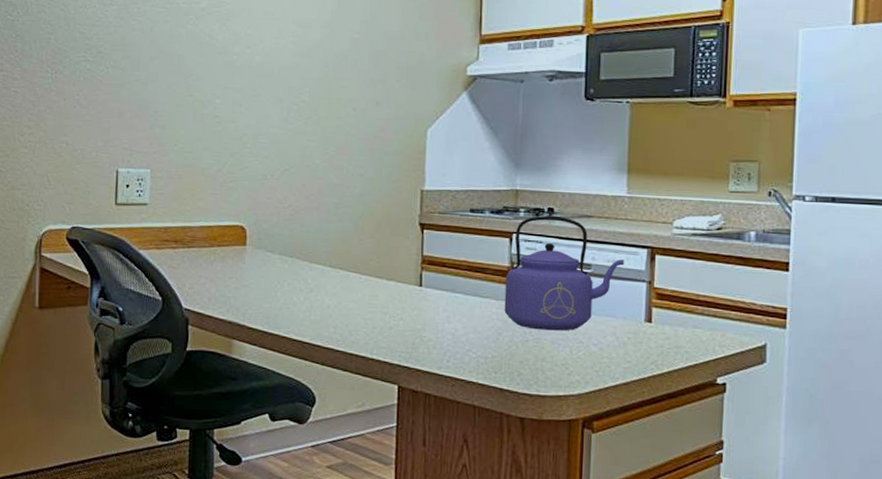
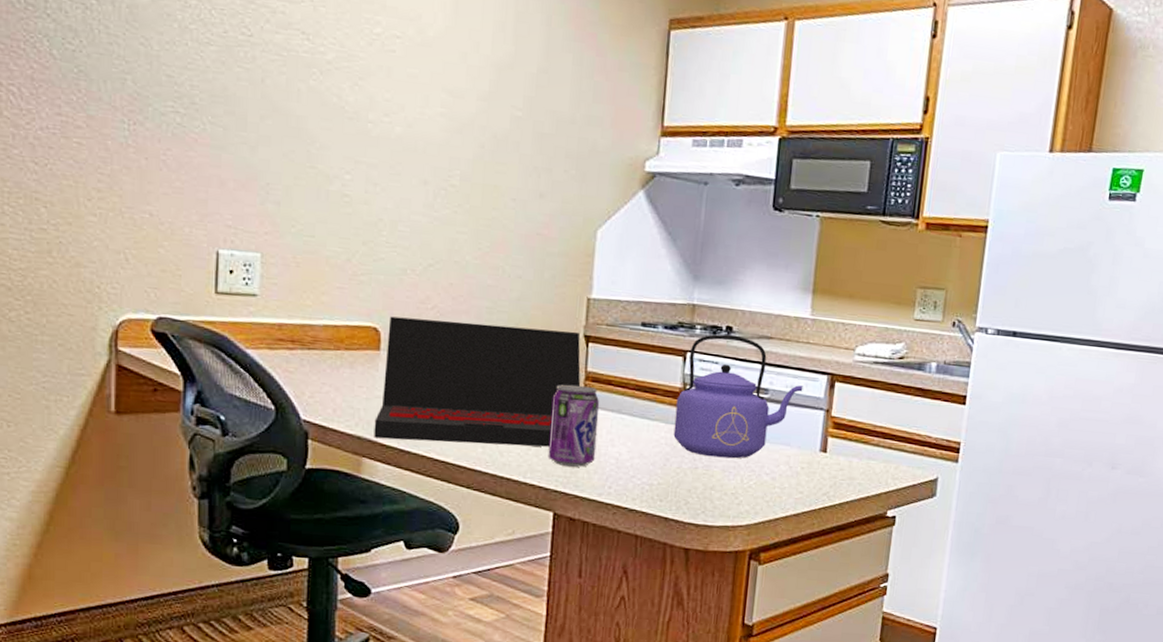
laptop: none [242,216,418,326] -> present [374,316,581,447]
beverage can: none [391,268,436,343] -> present [548,384,600,467]

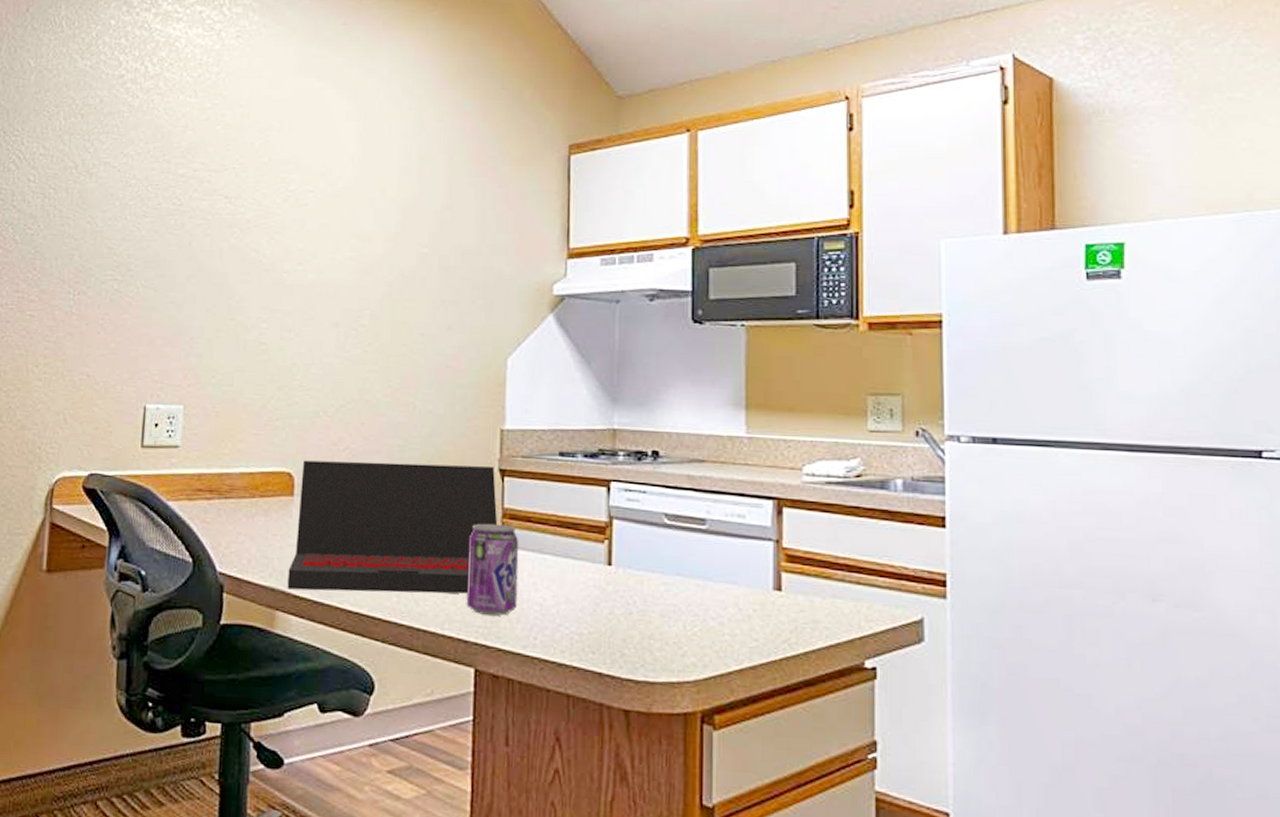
kettle: present [673,334,803,459] -> none [602,459,746,601]

